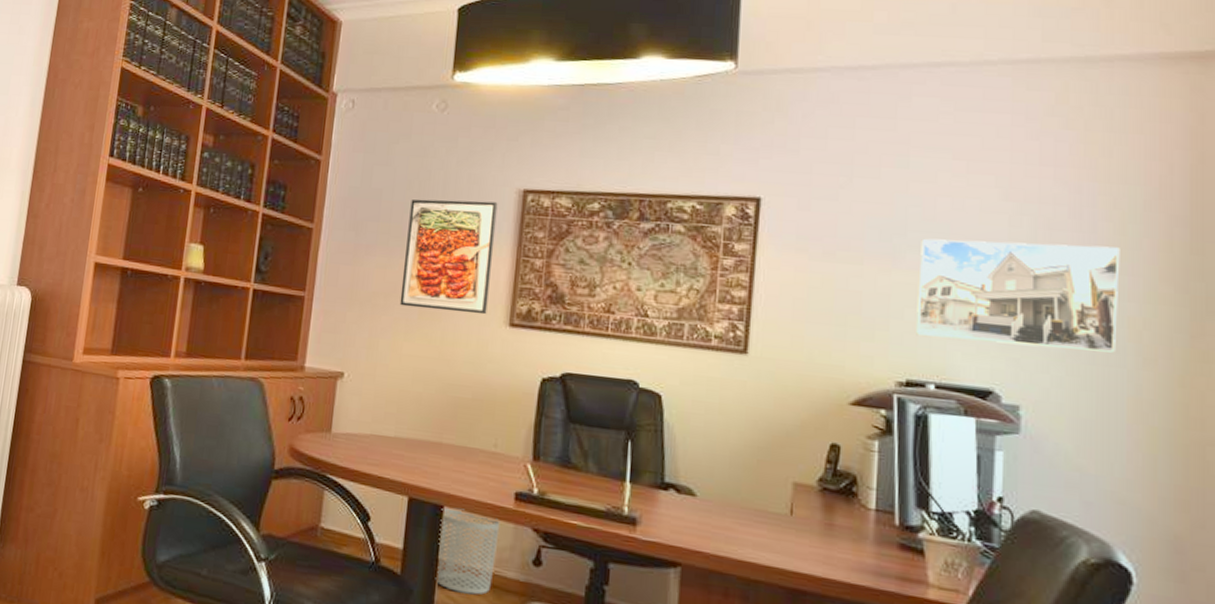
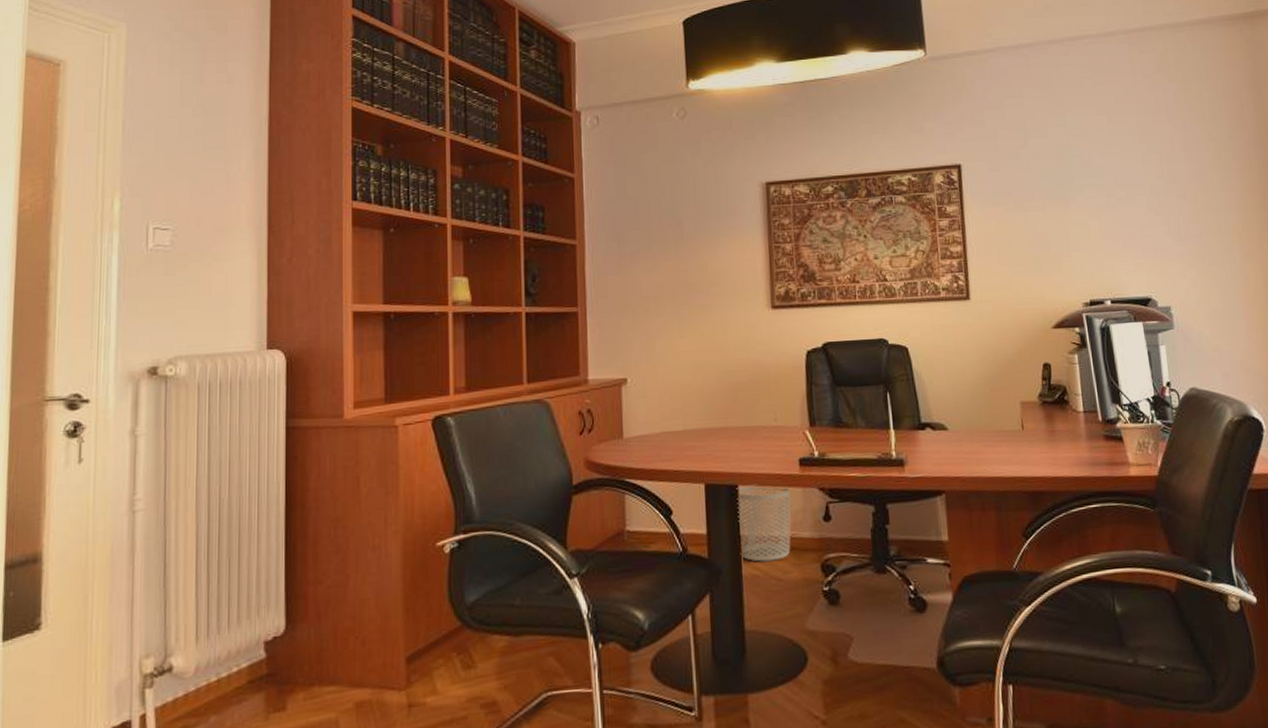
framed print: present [399,199,498,315] -> none [666,197,750,306]
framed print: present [916,238,1120,353] -> none [1084,171,1227,262]

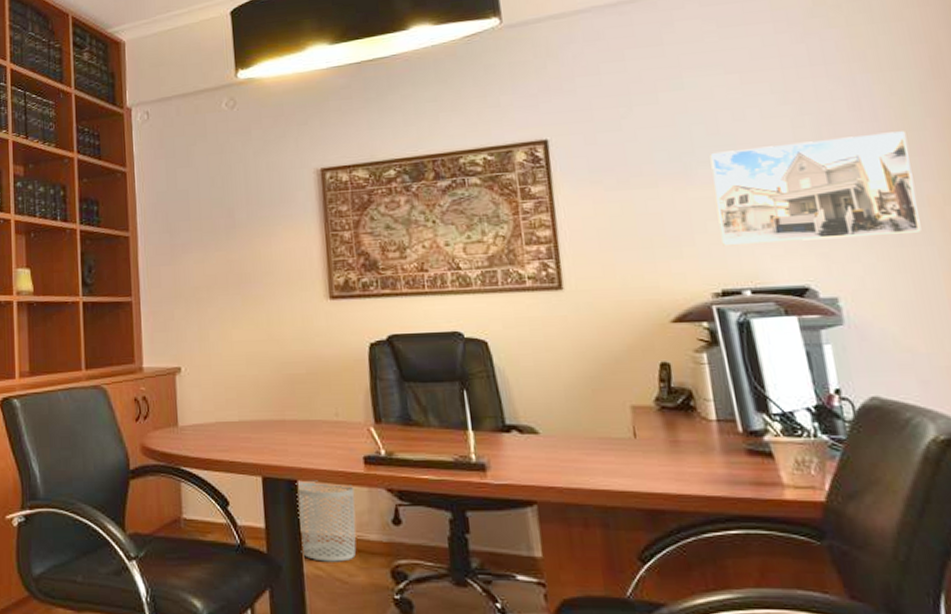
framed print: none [1084,171,1227,262] -> present [709,131,922,245]

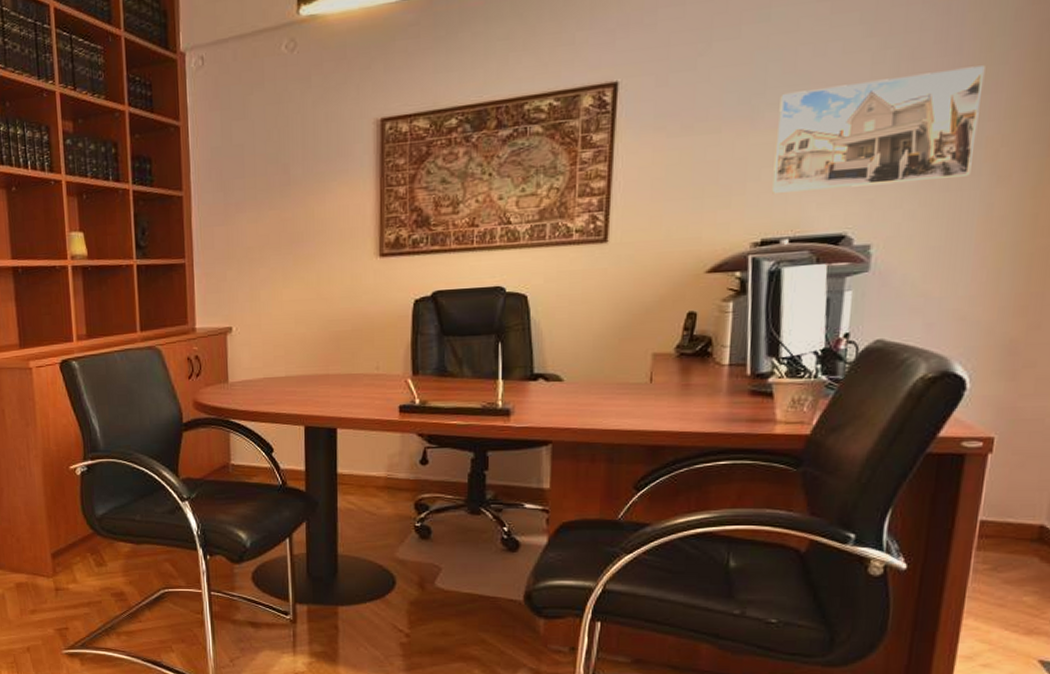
waste bin: present [295,480,357,562] -> none [335,428,388,498]

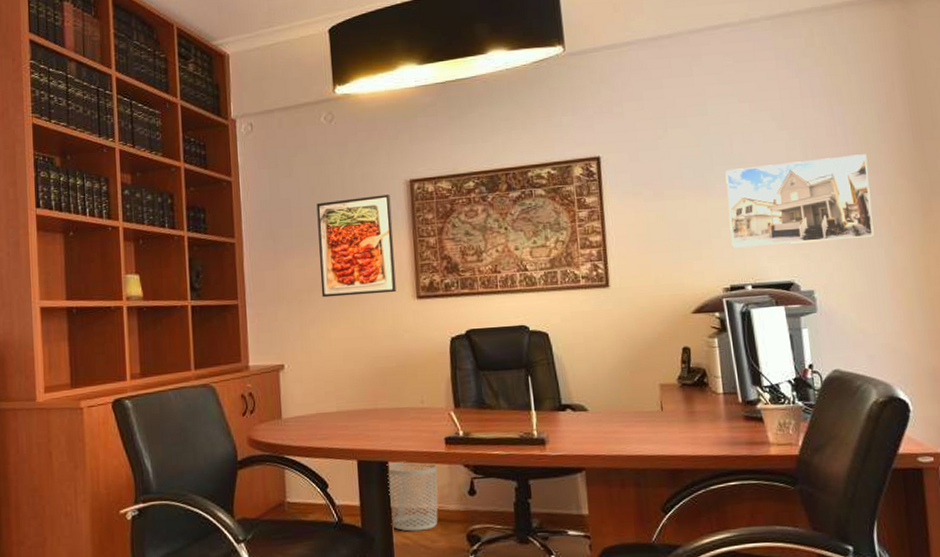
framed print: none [273,137,358,256] -> present [316,194,397,298]
waste bin: none [335,428,388,498] -> present [386,460,438,532]

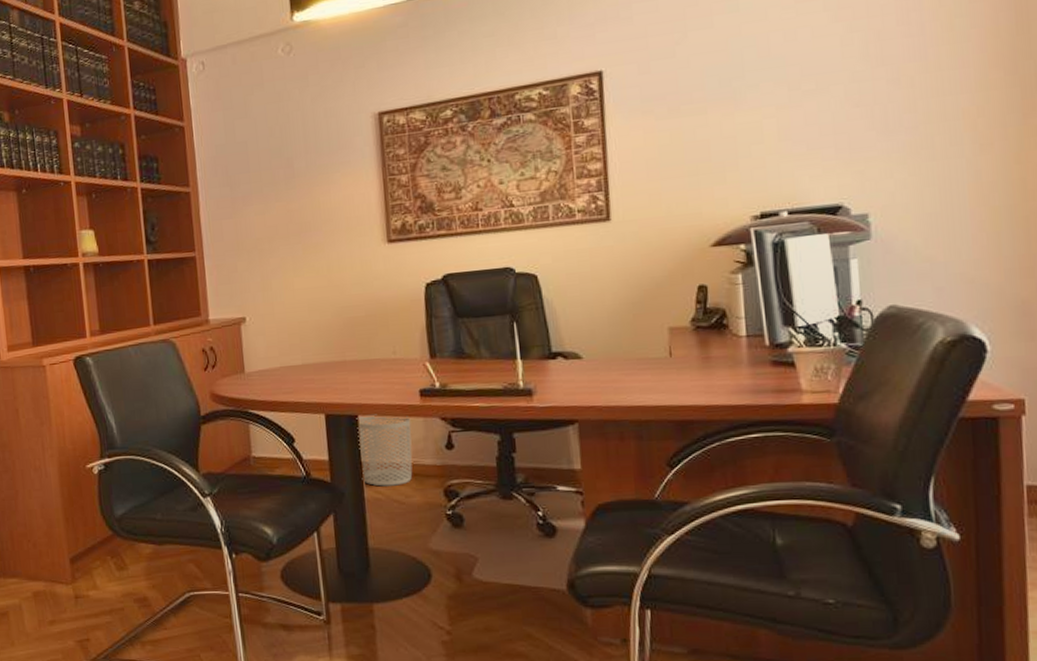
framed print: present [316,194,397,298] -> none [275,130,365,246]
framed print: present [725,154,874,248] -> none [759,44,953,168]

